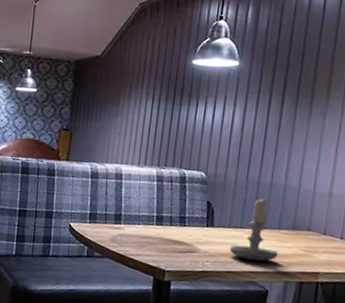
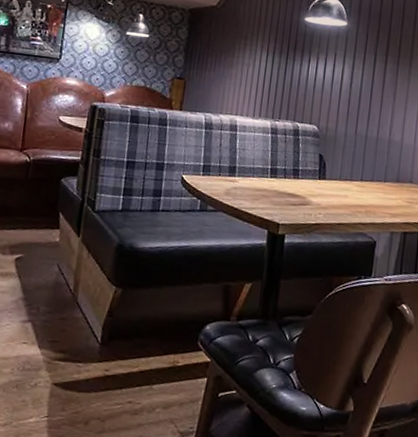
candle: present [229,196,278,261] -> none [340,150,384,213]

